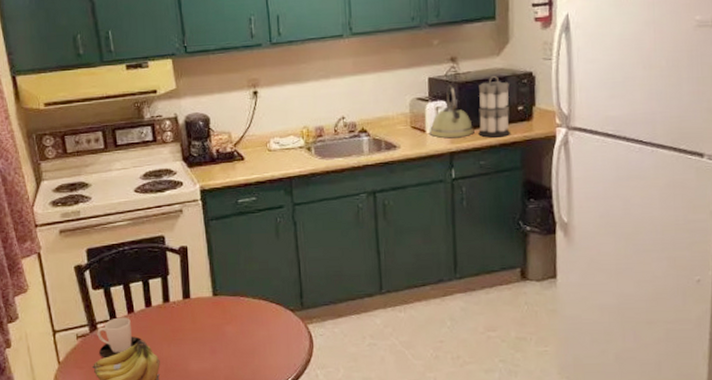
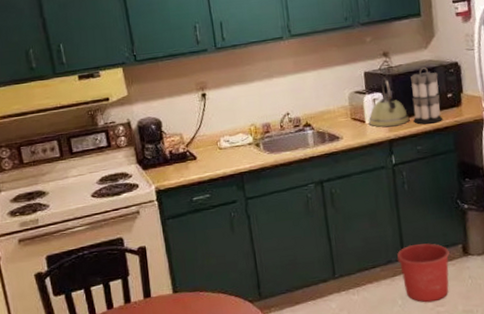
bucket: none [447,264,506,326] -> present [395,243,450,303]

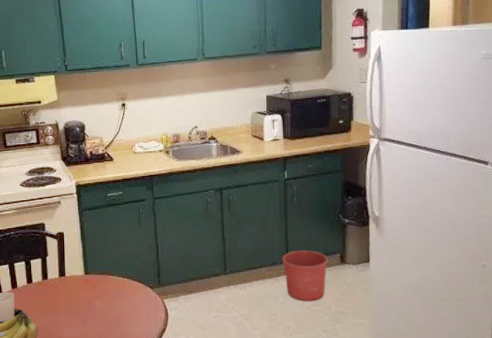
kettle: present [369,77,410,128] -> none [267,101,304,146]
spice rack: present [410,67,442,125] -> none [307,95,333,146]

